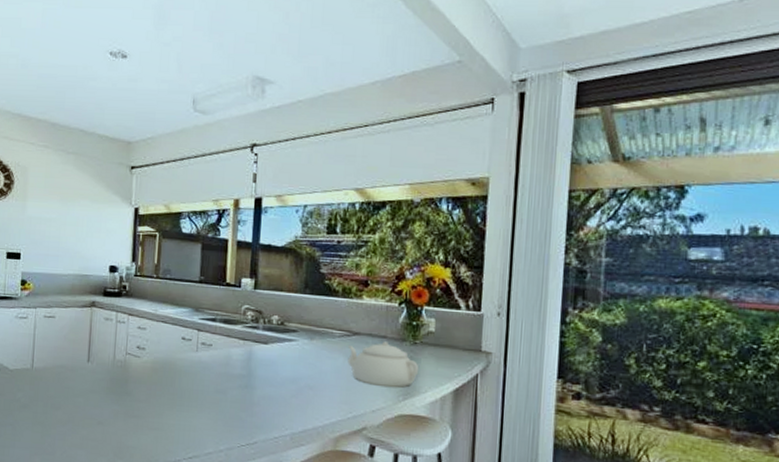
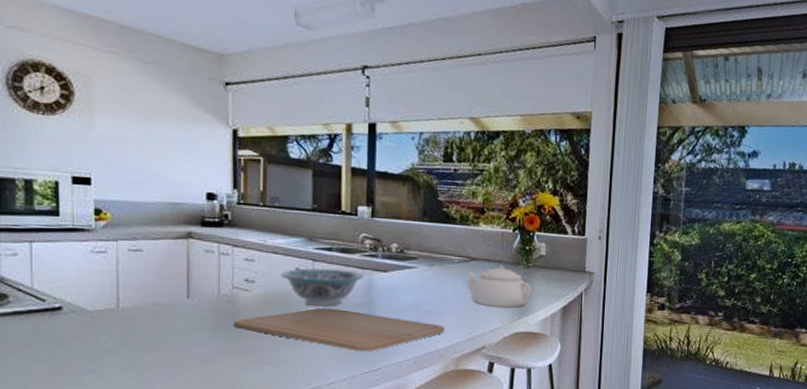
chopping board: none [124,377,324,425] -> present [233,308,445,352]
bowl: none [168,338,245,377] -> present [280,268,364,307]

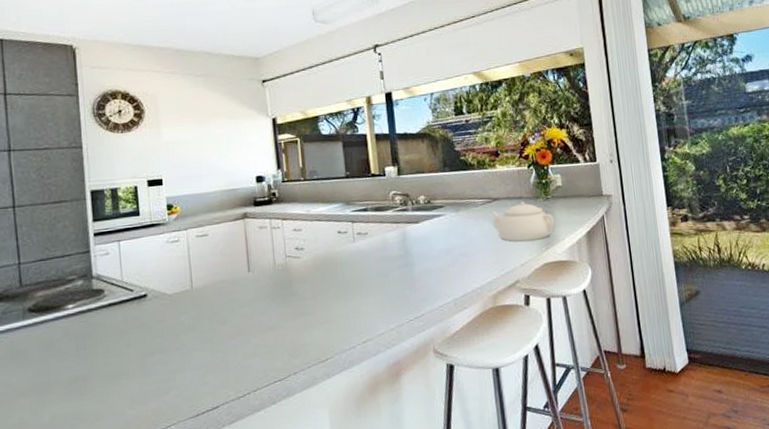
chopping board: present [233,308,445,352] -> none [289,263,479,301]
bowl: present [280,268,364,307] -> none [325,226,398,264]

